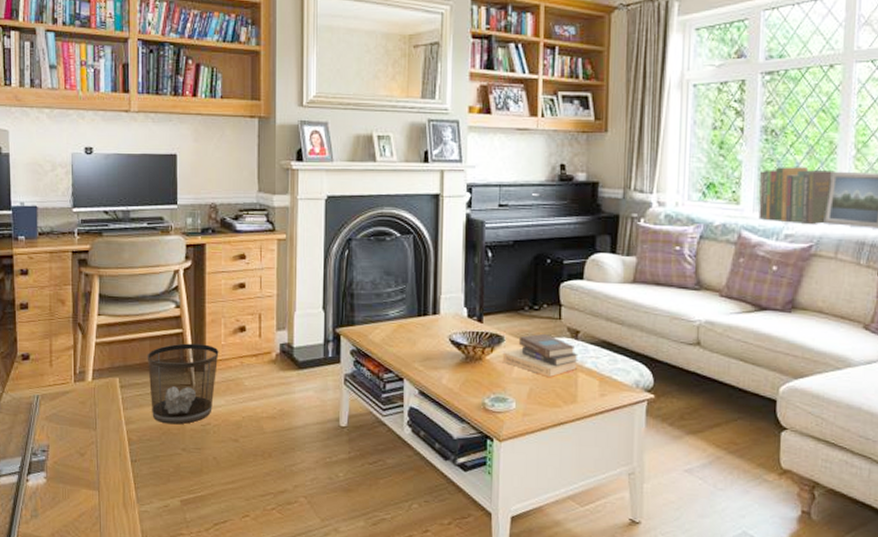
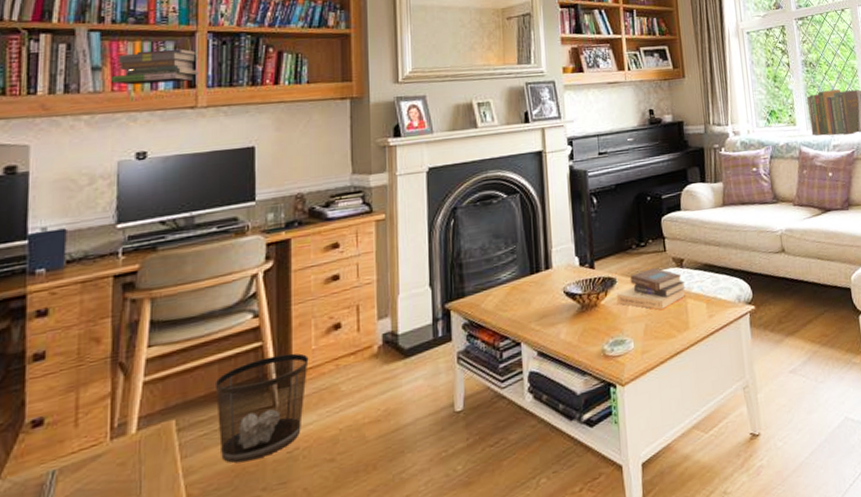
books: none [64,54,131,85] -> present [111,48,199,85]

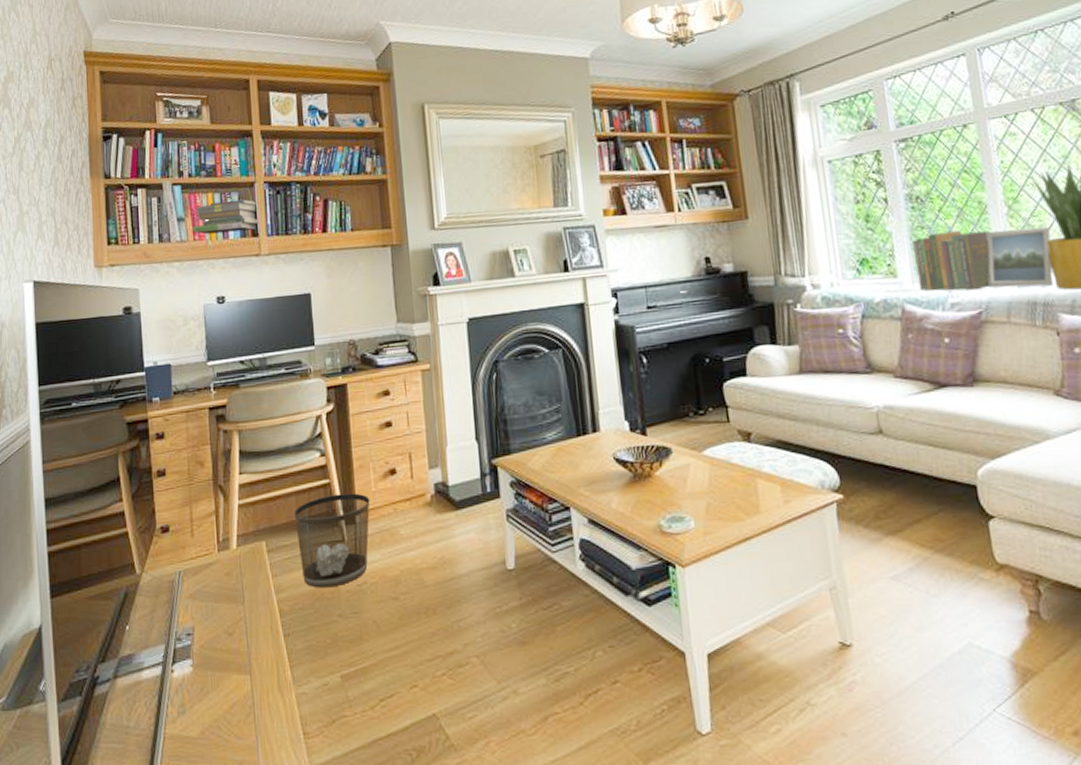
books: present [616,267,686,311] -> none [672,439,755,489]

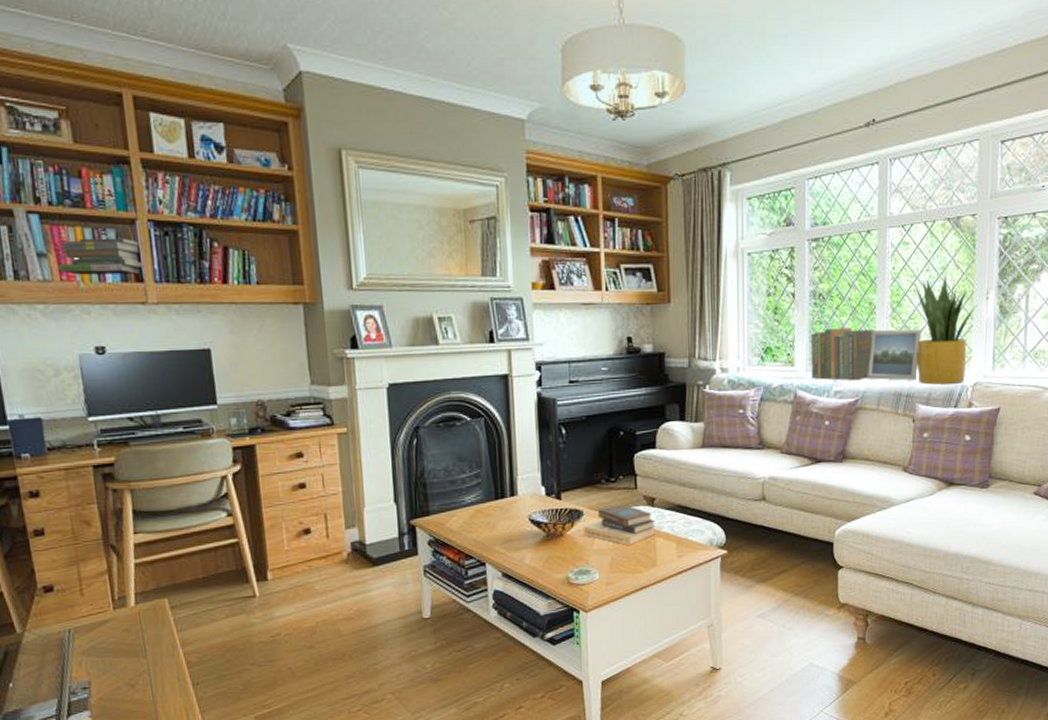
waste bin: present [293,493,370,588] -> none [198,551,283,641]
books: none [672,439,755,489] -> present [583,503,656,546]

